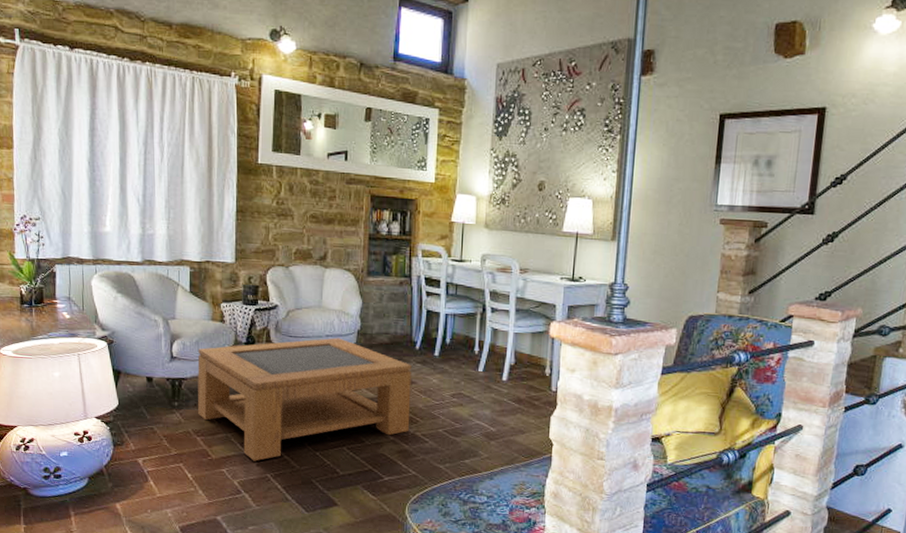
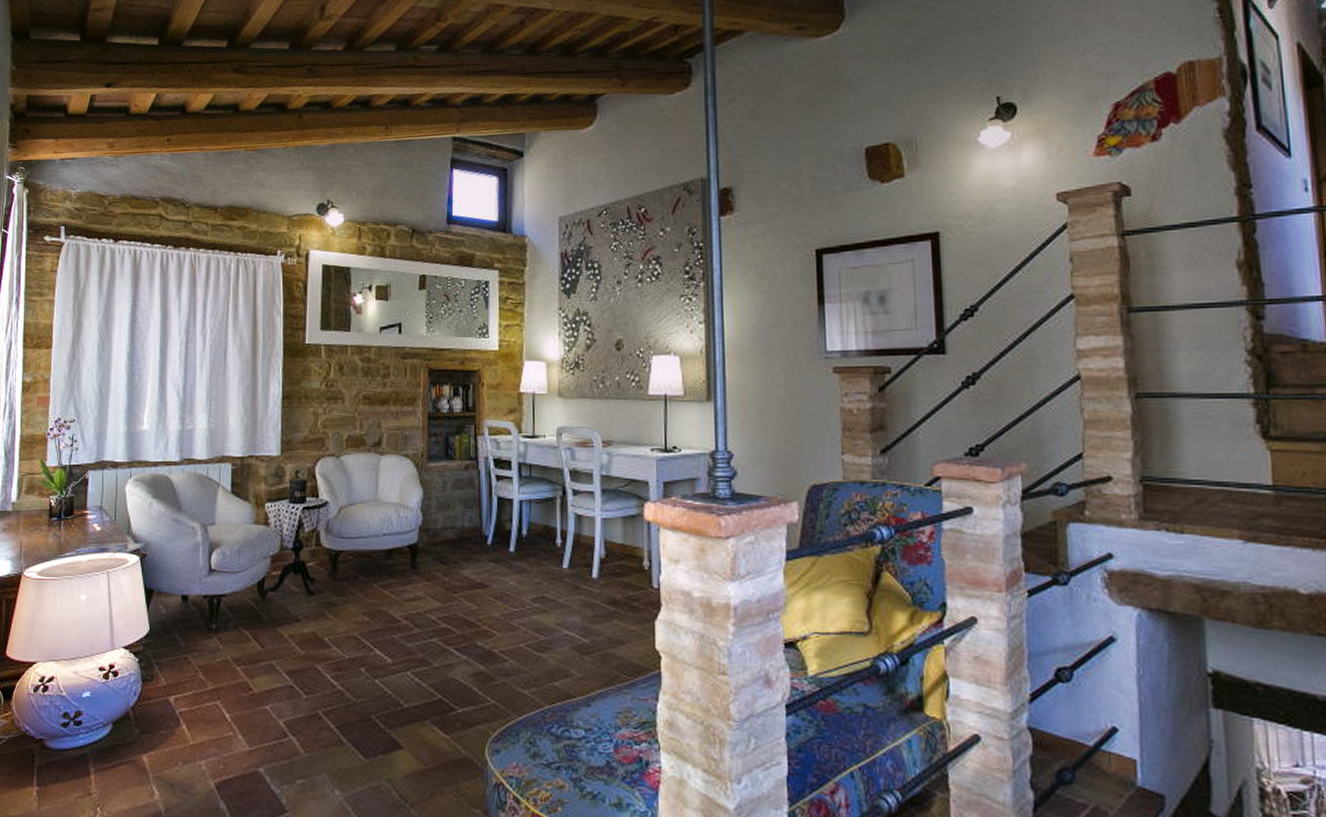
coffee table: present [197,337,412,461] -> none [238,536,485,695]

